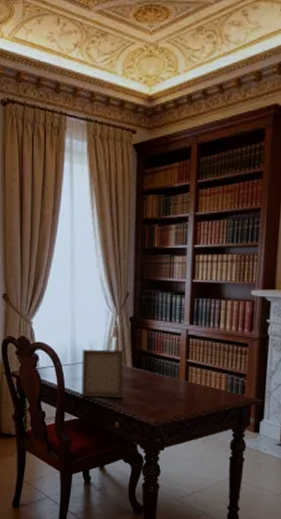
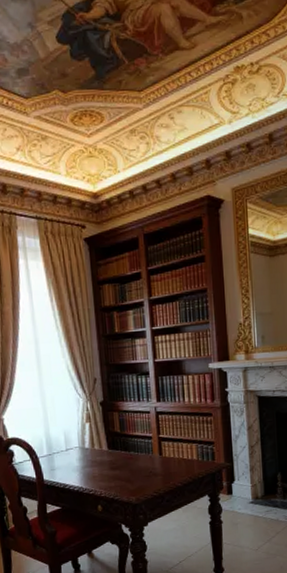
photo frame: present [81,349,124,398] -> none [57,435,102,486]

